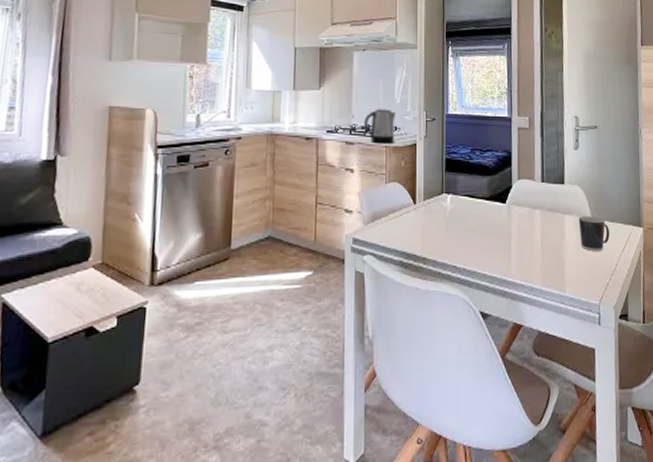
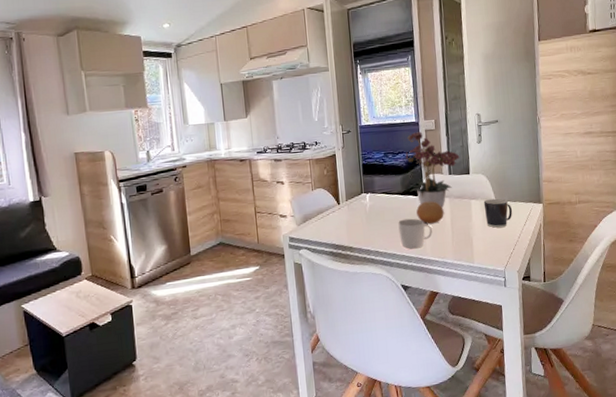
kettle: present [364,108,395,143] -> none [288,126,317,158]
mug: none [481,229,519,269] -> present [398,218,432,250]
flower arrangement: none [495,129,555,220] -> present [405,132,460,208]
fruit: none [503,211,534,239] -> present [416,201,444,224]

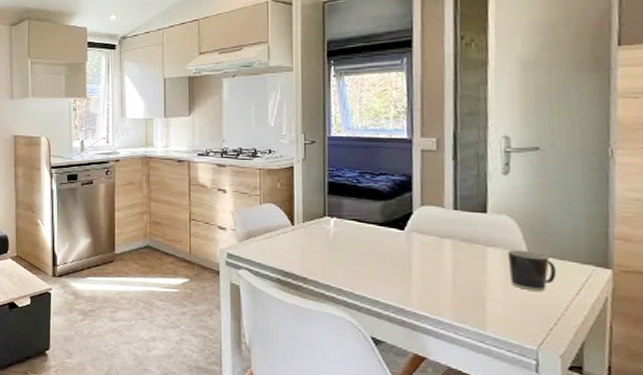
mug: present [398,218,432,250] -> none [372,256,422,298]
flower arrangement: present [405,132,460,208] -> none [390,151,473,250]
fruit: present [416,201,444,224] -> none [401,238,443,269]

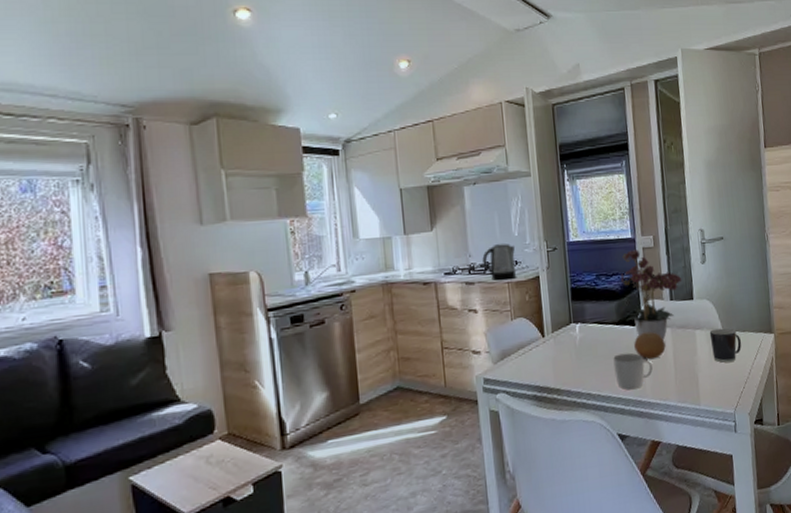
kettle: none [235,132,270,166] -> present [482,242,517,280]
mug: none [372,256,422,298] -> present [613,352,653,392]
flower arrangement: none [390,151,473,250] -> present [621,250,682,340]
fruit: none [401,238,443,269] -> present [634,331,666,360]

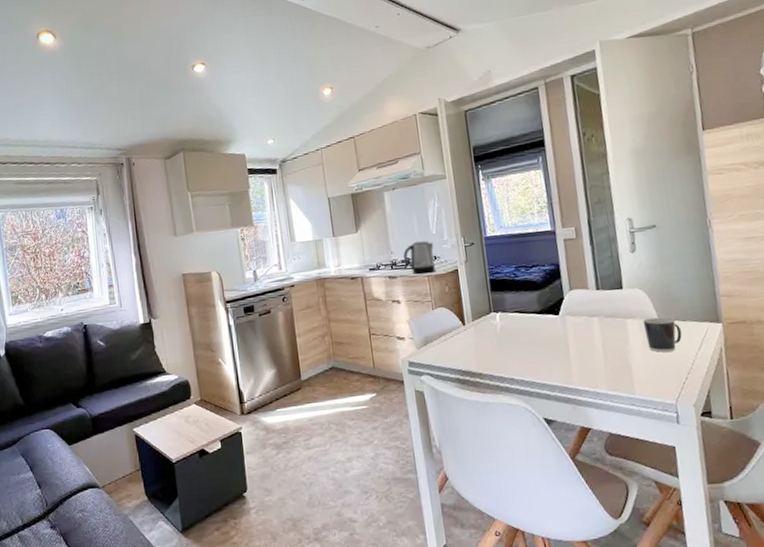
mug: present [613,352,653,392] -> none [536,341,580,378]
flower arrangement: present [621,250,682,340] -> none [541,241,610,329]
fruit: present [634,331,666,360] -> none [558,320,593,348]

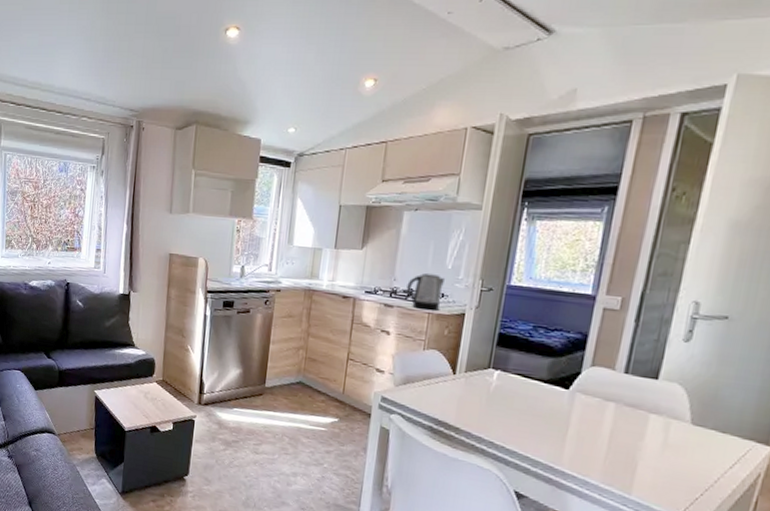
mug: present [642,317,683,353] -> none [666,418,717,463]

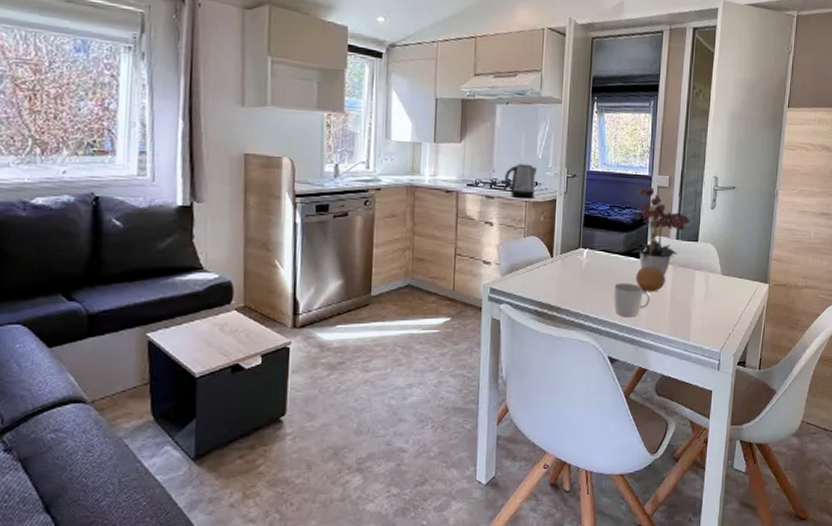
mug: none [527,413,579,456] -> present [613,283,650,319]
flower arrangement: none [558,308,649,413] -> present [632,187,691,275]
fruit: none [560,398,603,430] -> present [636,266,665,292]

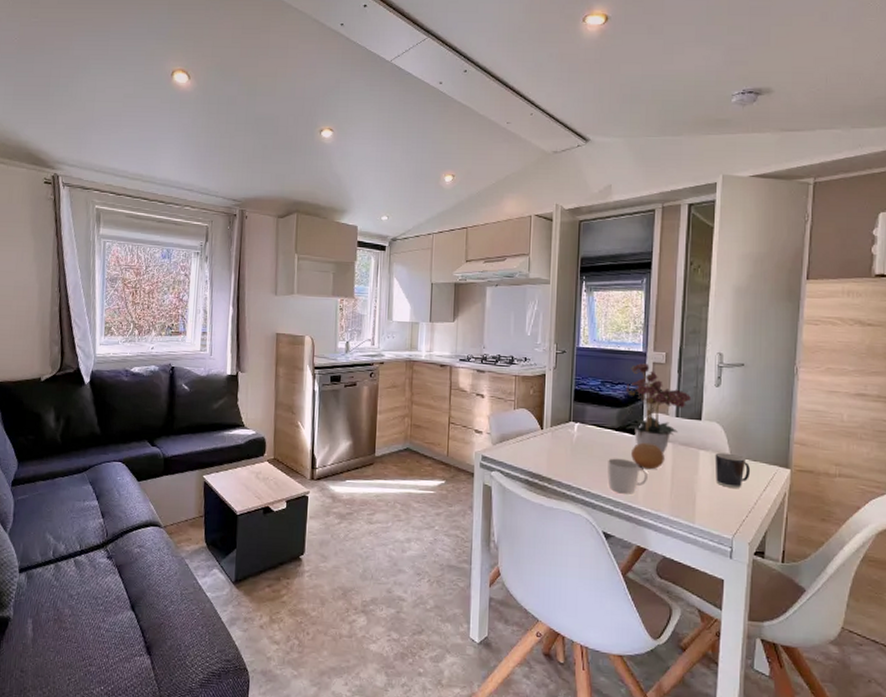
kettle: present [504,163,537,198] -> none [495,340,526,373]
mug: none [708,272,738,305] -> present [714,452,751,489]

